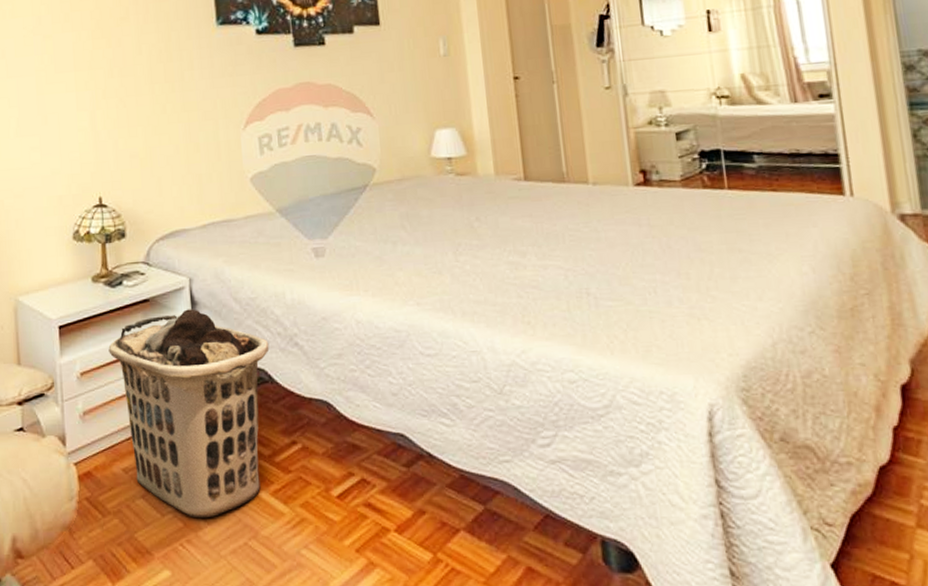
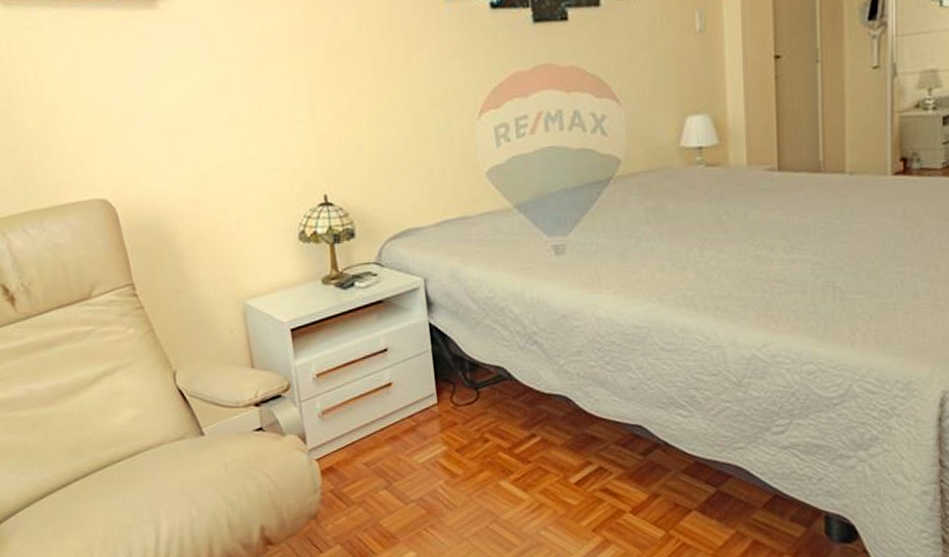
clothes hamper: present [108,309,270,519] -> none [343,309,508,506]

